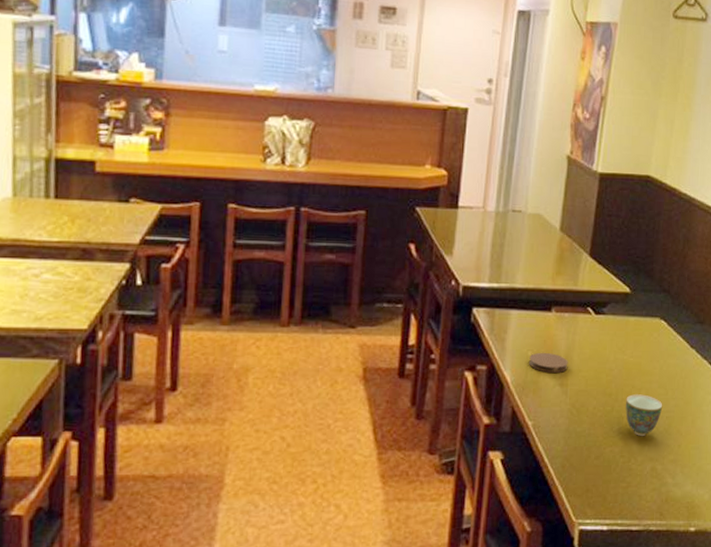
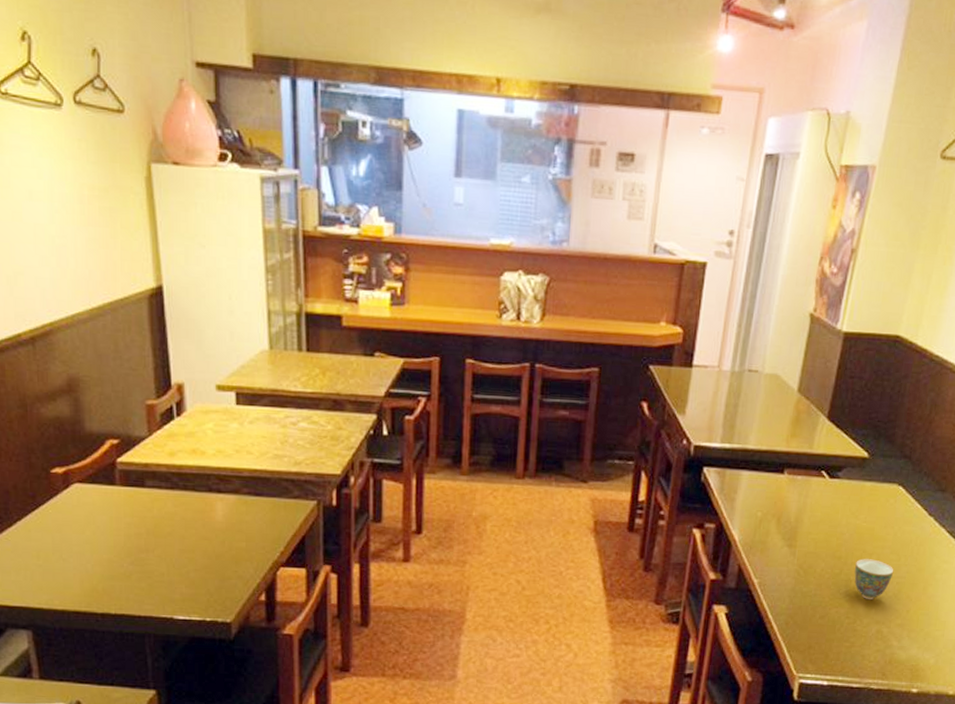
coaster: present [529,352,568,373] -> none [758,513,798,534]

